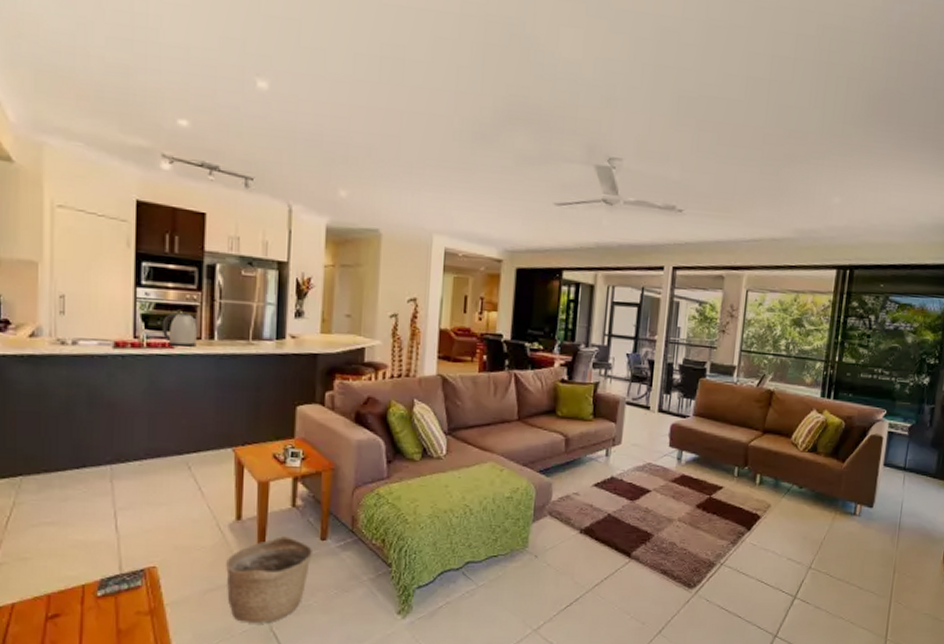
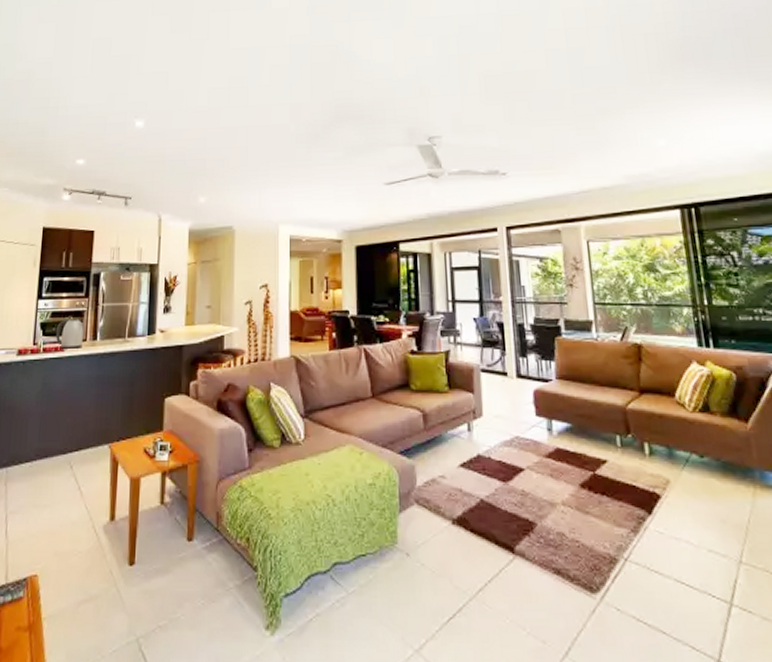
basket: present [226,535,314,622] -> none [99,536,181,640]

